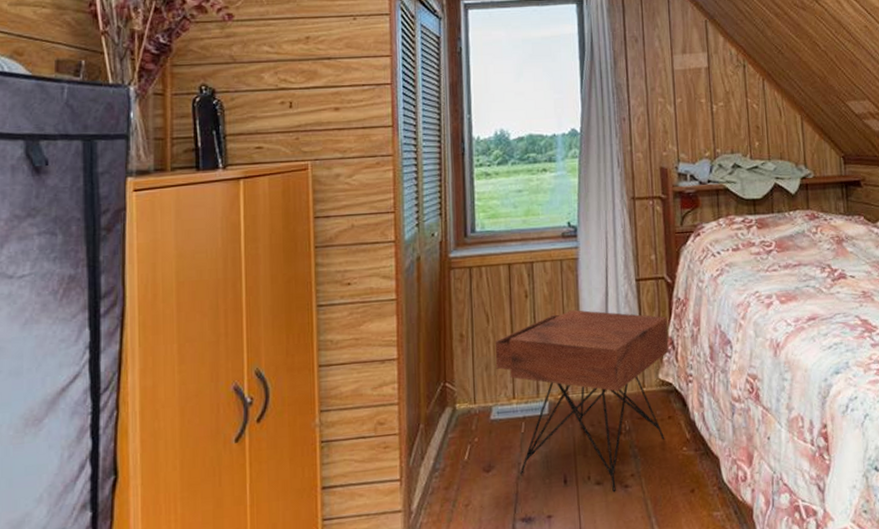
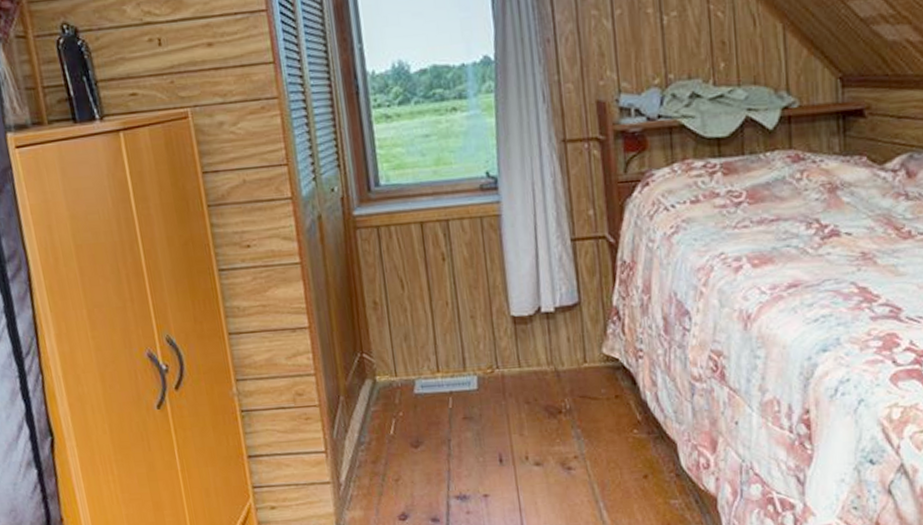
nightstand: present [495,309,669,493] -> none [413,274,614,474]

